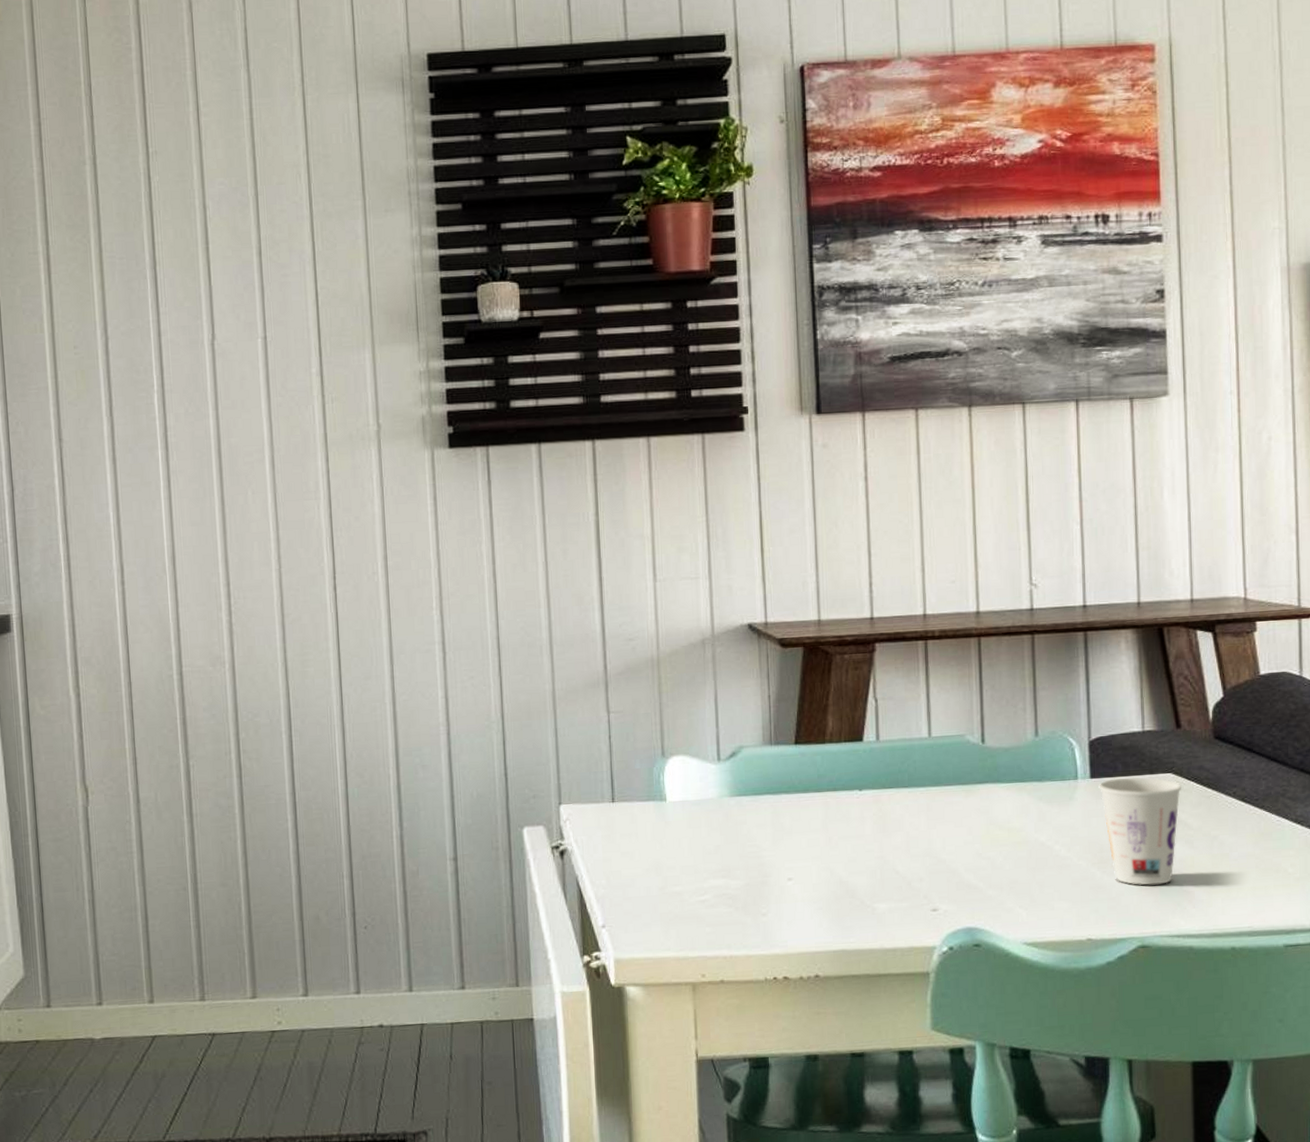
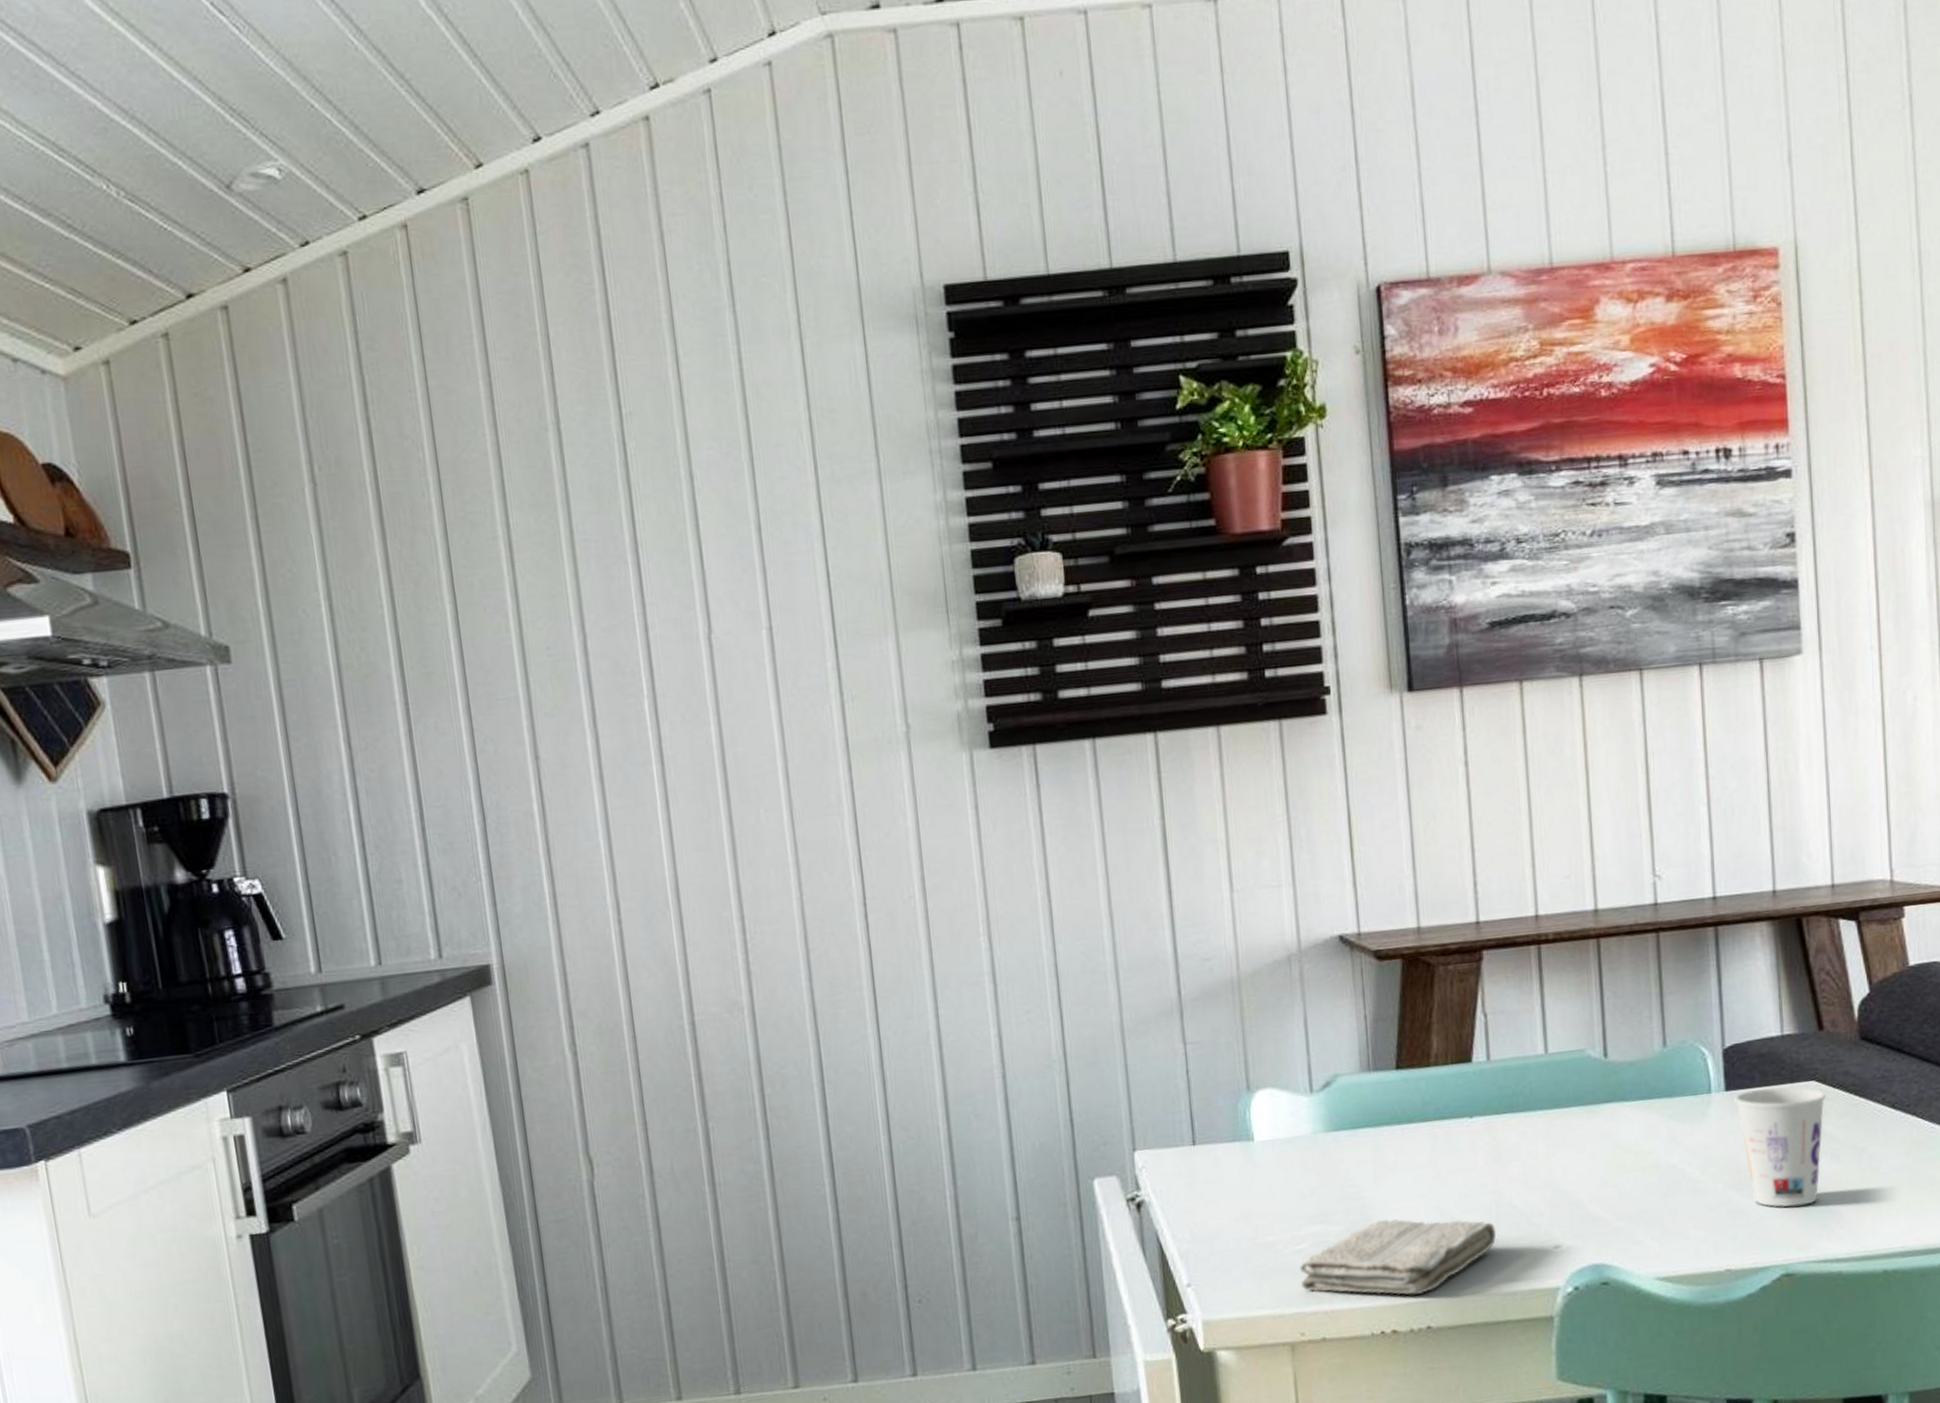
washcloth: none [702,877,880,946] -> present [1300,1219,1496,1296]

